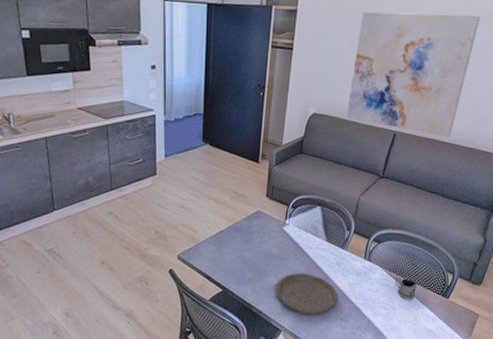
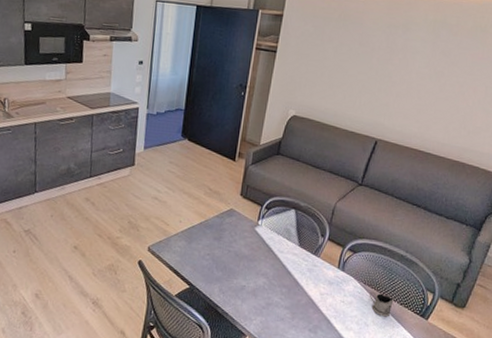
plate: present [276,274,338,314] -> none [243,277,308,322]
wall art: present [347,11,481,138] -> none [327,19,472,149]

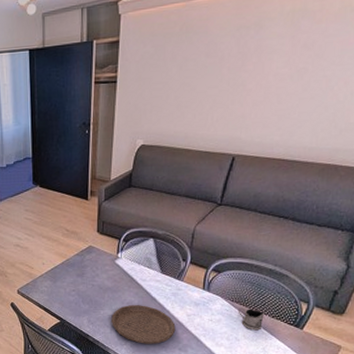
plate: none [243,277,308,322] -> present [111,305,176,344]

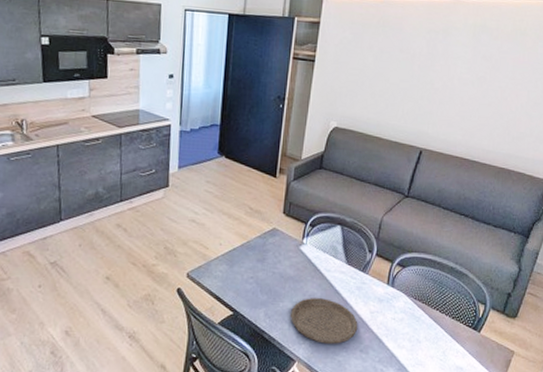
tea glass holder: present [237,307,264,331] -> none [420,306,445,332]

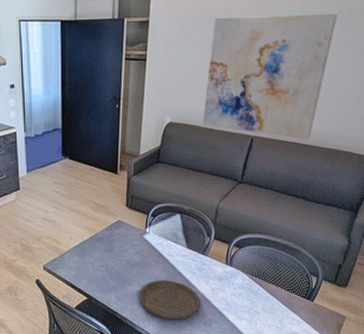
wall art: none [370,24,512,157] -> present [203,13,338,140]

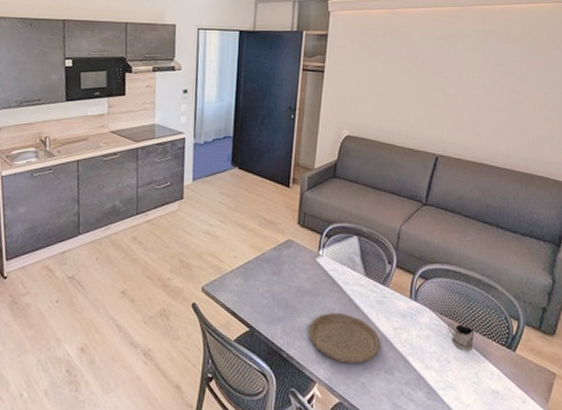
wall art: present [203,13,338,140] -> none [383,34,522,162]
tea glass holder: none [257,281,280,304] -> present [447,322,475,351]

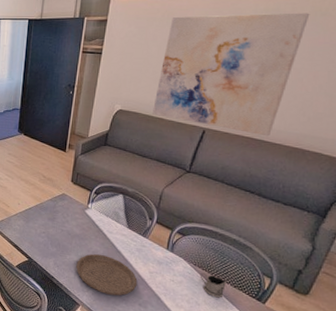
wall art: none [383,34,522,162] -> present [152,13,310,137]

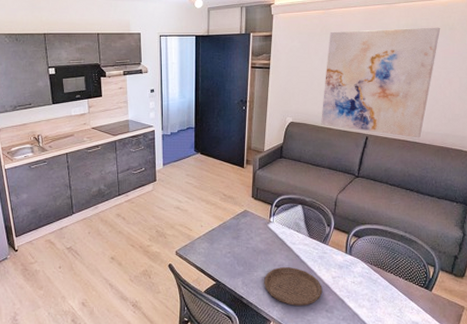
tea glass holder: present [199,272,226,298] -> none [376,270,399,292]

